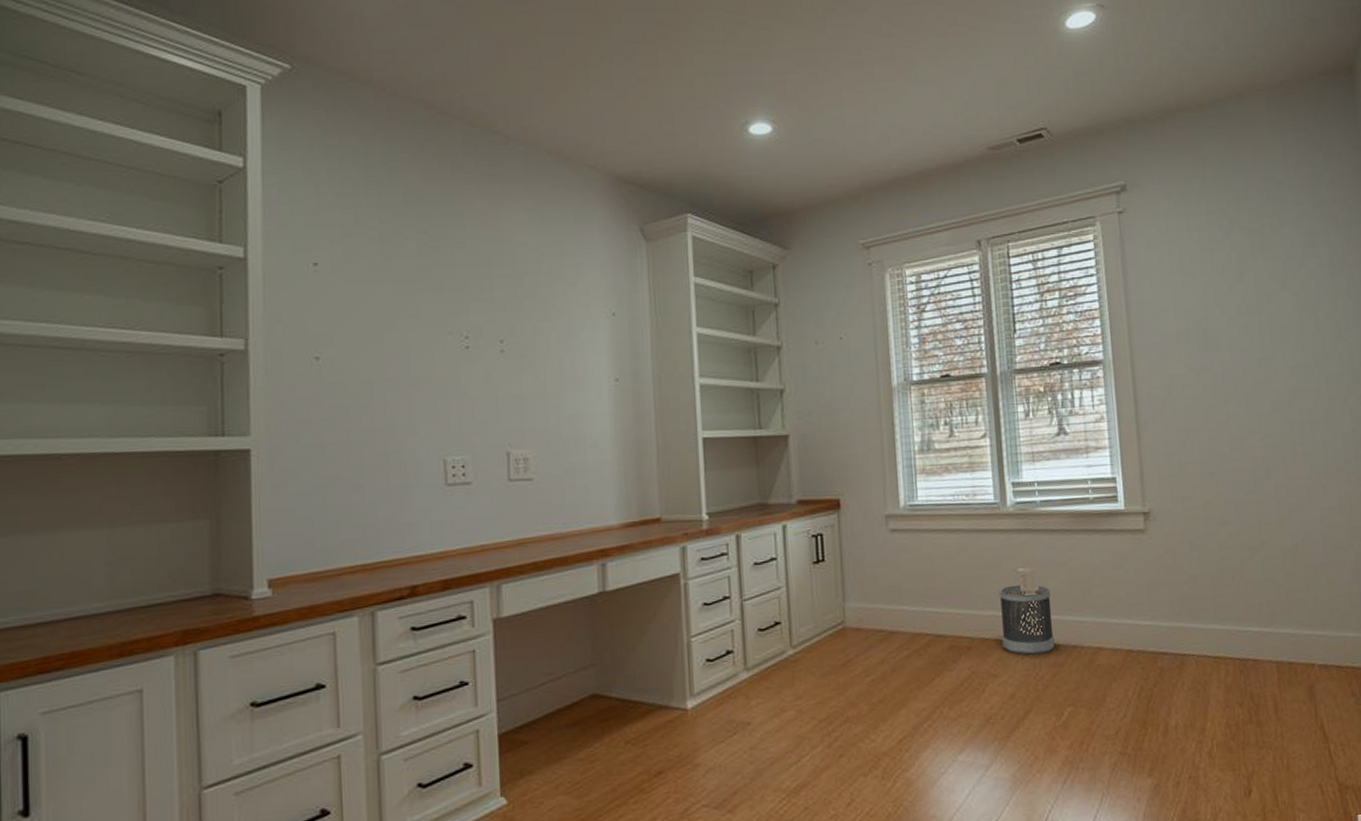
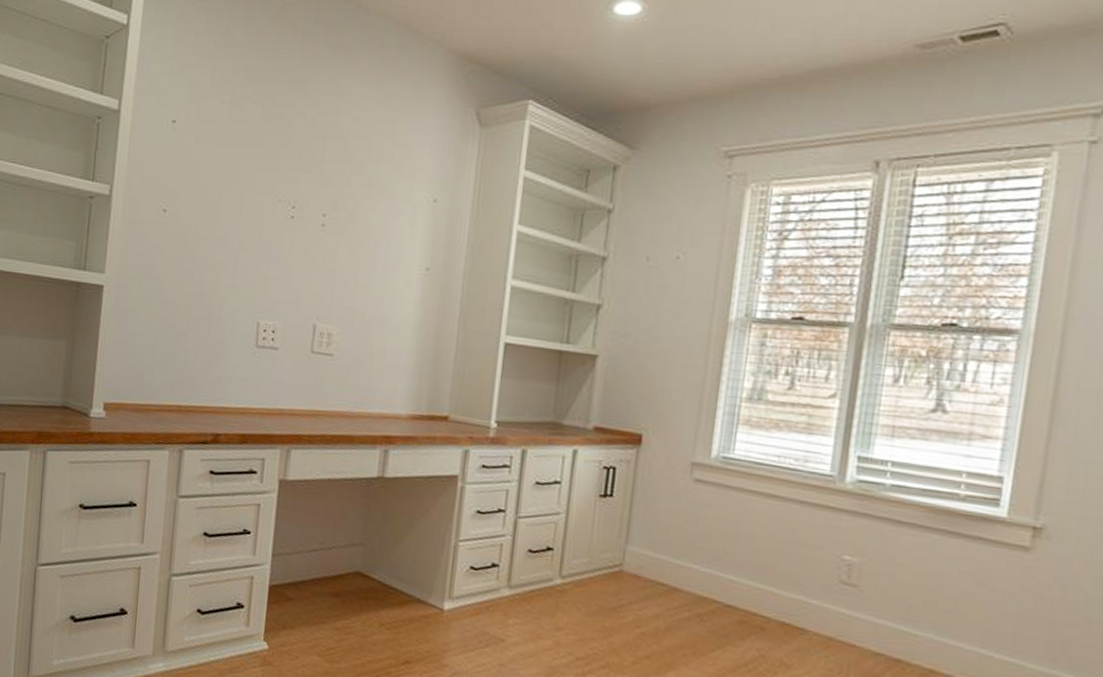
wastebasket: present [998,584,1055,655] -> none [805,572,880,659]

